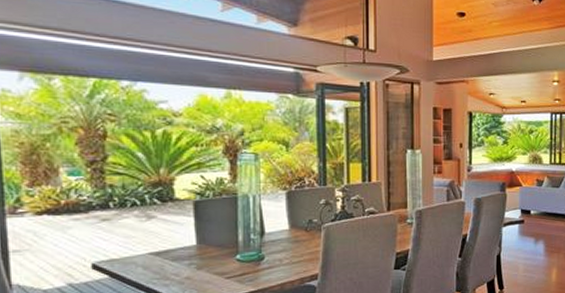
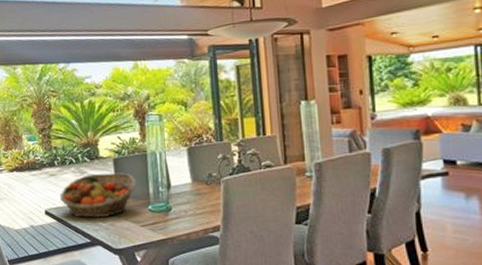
fruit basket: none [116,217,222,272] -> present [60,172,136,218]

